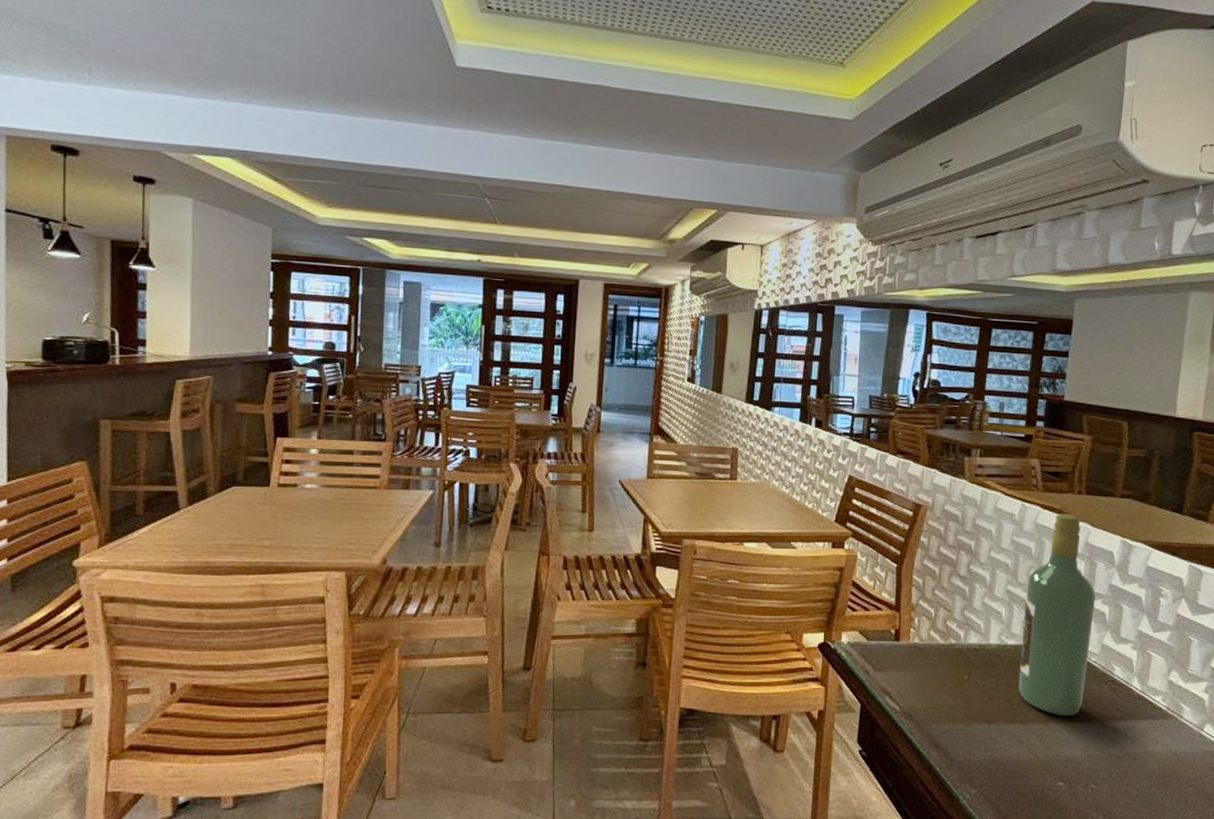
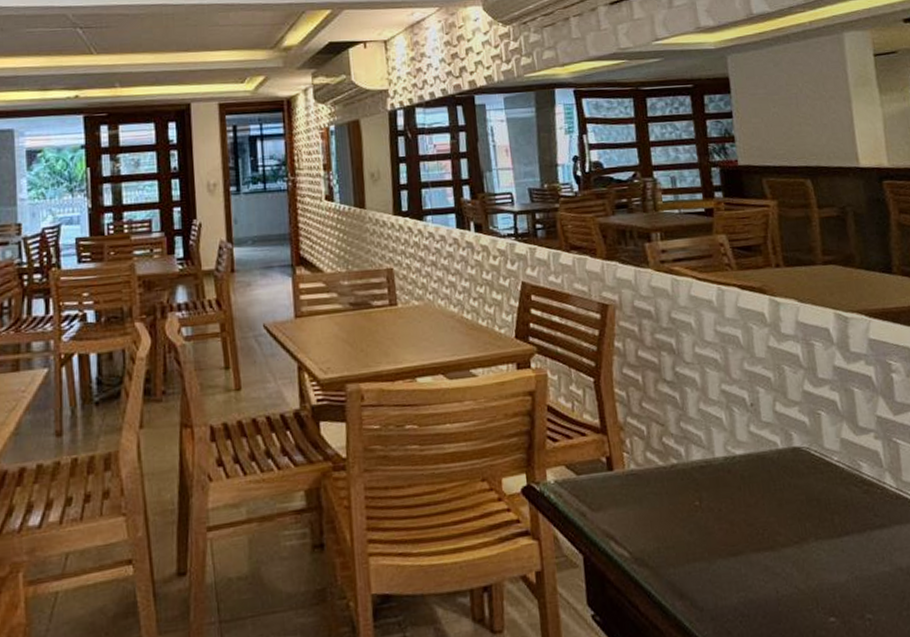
wine bottle: present [1018,513,1096,717] -> none [742,291,835,534]

